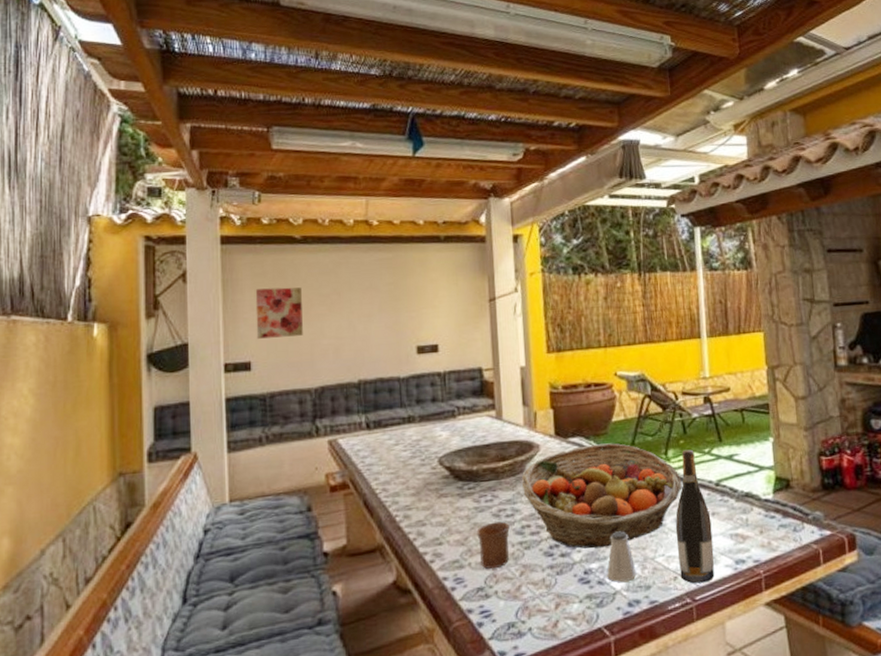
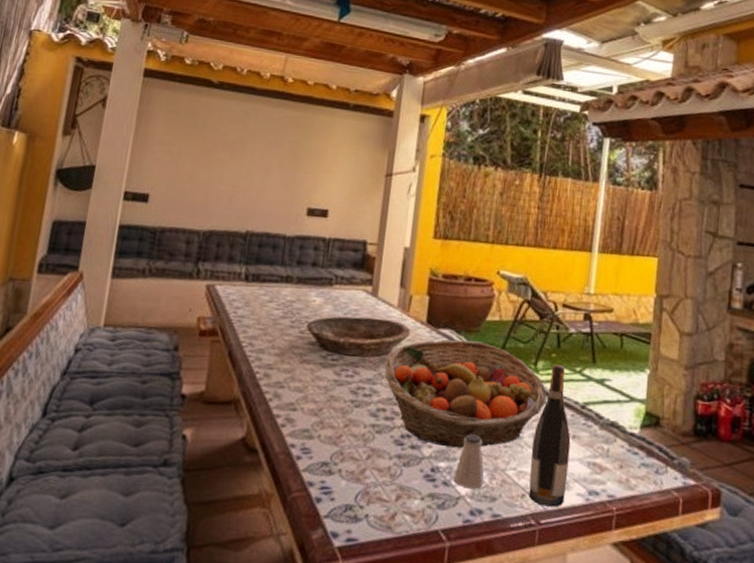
wall art: present [255,287,303,339] -> none [159,125,209,177]
mug: present [476,521,510,569] -> none [330,398,365,446]

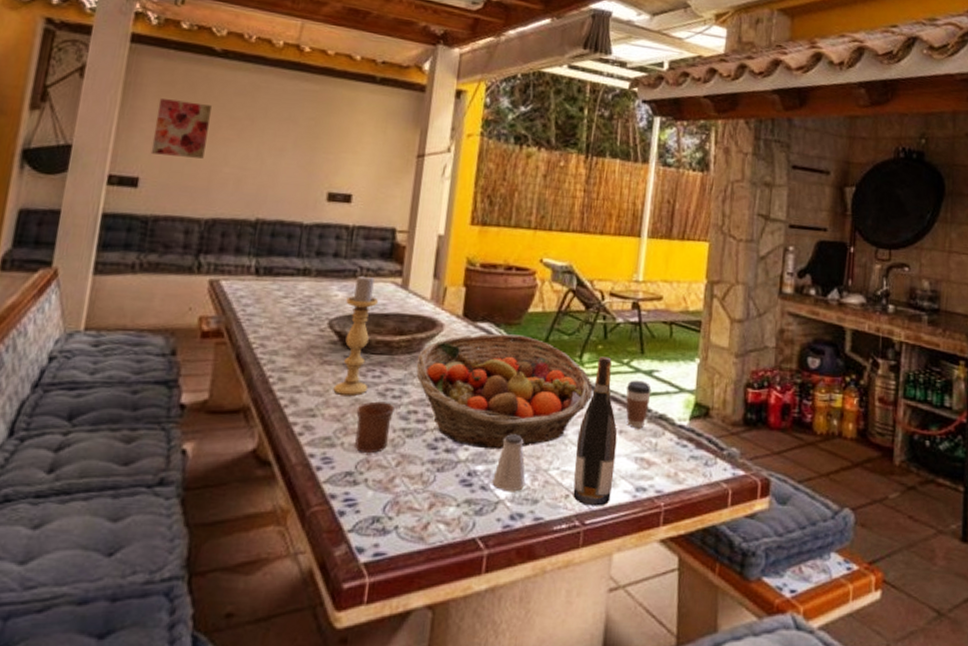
wall art: none [159,125,209,177] -> present [150,98,212,159]
candle holder: none [311,282,351,393] -> present [333,274,378,396]
mug: none [330,398,365,446] -> present [355,401,395,453]
coffee cup: none [578,387,603,435] -> present [626,380,652,429]

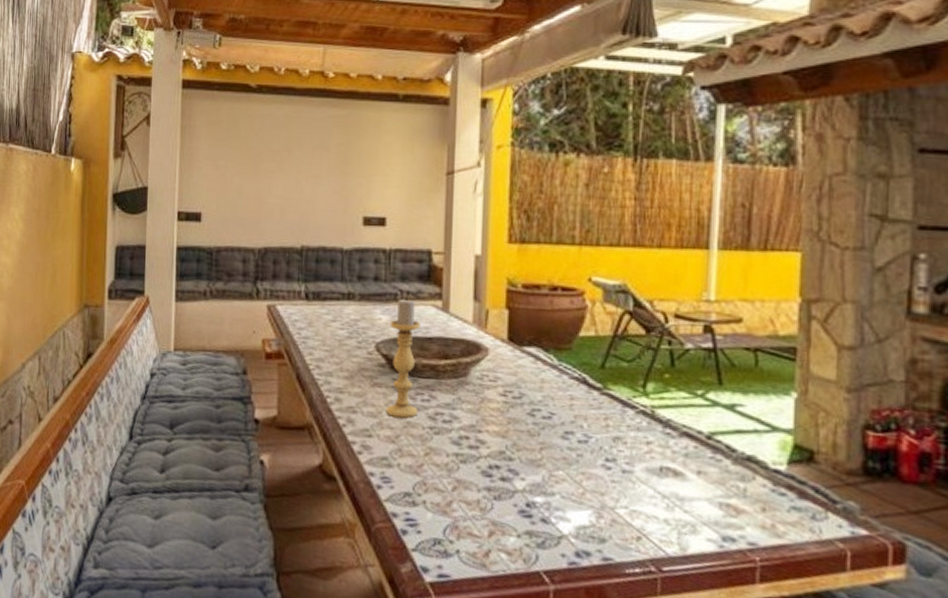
wall art: present [150,98,212,159] -> none [208,138,253,191]
mug: present [355,401,395,453] -> none [409,425,446,476]
fruit basket: present [416,333,593,450] -> none [463,359,661,483]
saltshaker: present [492,434,526,491] -> none [553,466,590,527]
wine bottle: present [573,356,617,506] -> none [645,386,695,553]
coffee cup: present [626,380,652,429] -> none [702,414,735,471]

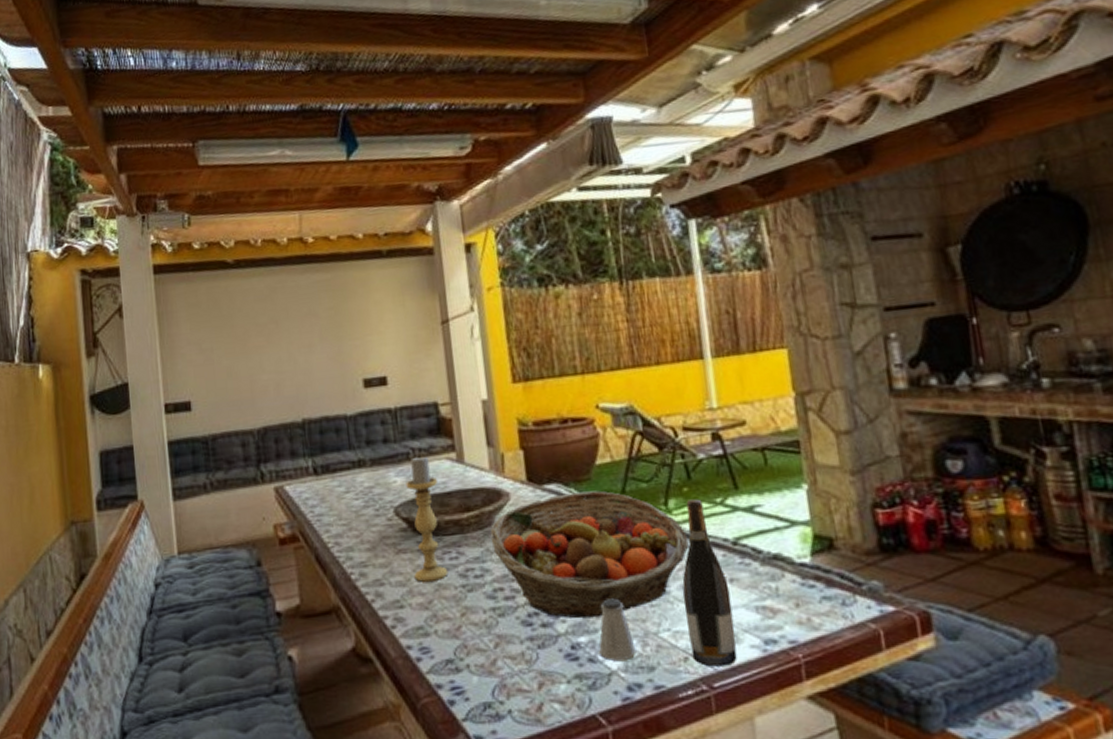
fruit basket: none [463,359,661,483] -> present [490,490,689,619]
saltshaker: none [553,466,590,527] -> present [599,598,637,661]
wine bottle: none [645,386,695,553] -> present [682,499,737,667]

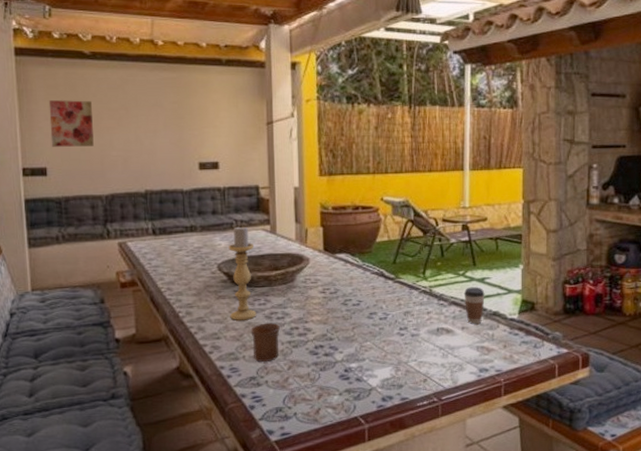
wall art: none [190,317,242,376] -> present [48,100,94,147]
mug: none [442,583,481,638] -> present [250,322,280,362]
fruit basket: present [490,490,689,619] -> none [291,261,436,351]
saltshaker: present [599,598,637,661] -> none [365,337,391,380]
wine bottle: present [682,499,737,667] -> none [428,271,461,386]
coffee cup: none [726,519,759,575] -> present [464,287,485,325]

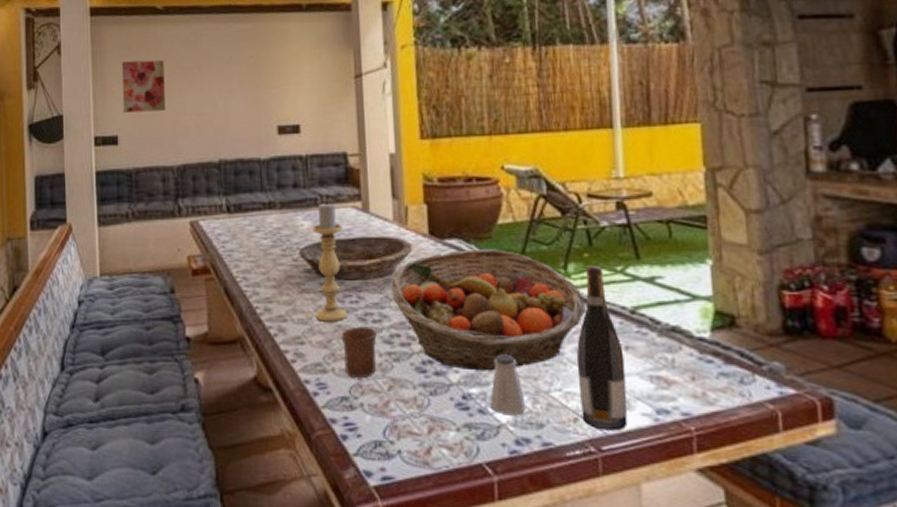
fruit basket: none [291,261,436,351] -> present [390,249,586,371]
saltshaker: none [365,337,391,380] -> present [490,354,527,414]
wine bottle: none [428,271,461,386] -> present [576,265,628,431]
coffee cup: present [464,287,485,325] -> none [624,289,657,344]

